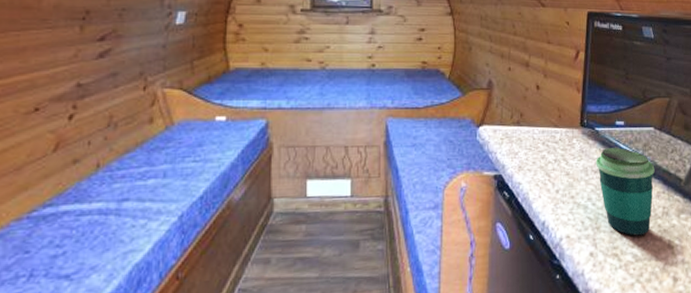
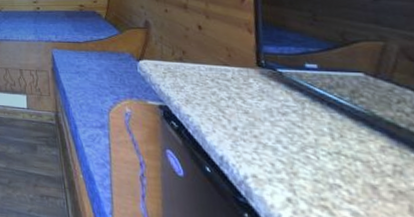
cup: present [596,148,655,237] -> none [282,91,376,194]

